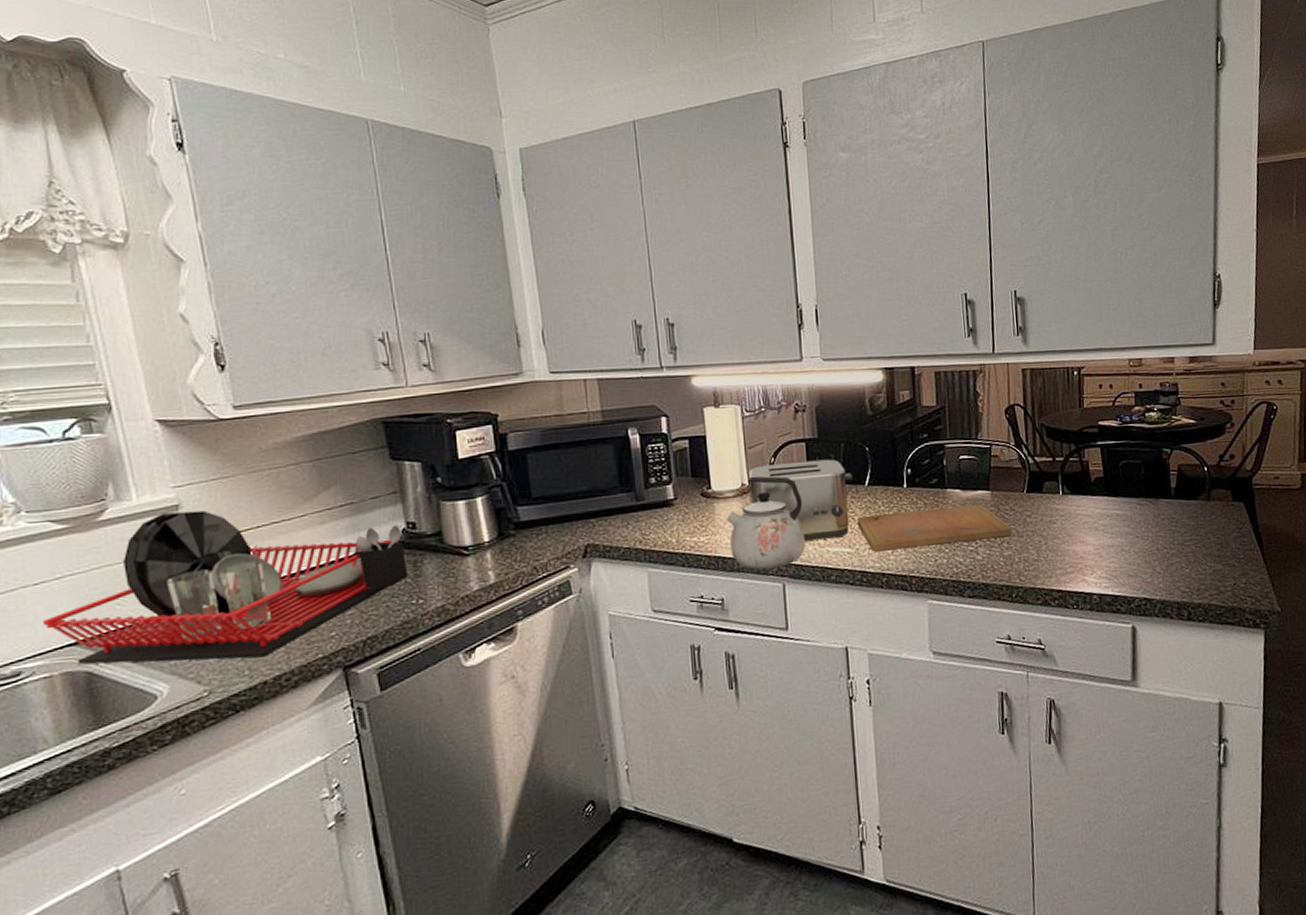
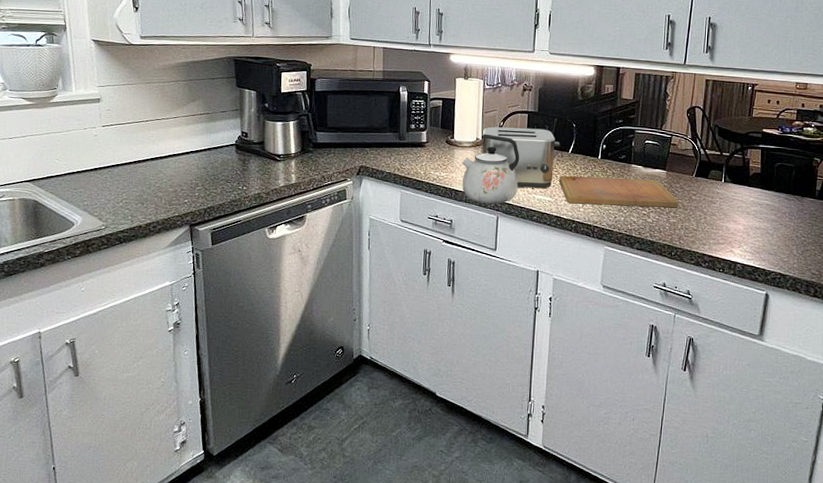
dish rack: present [42,510,408,665] -> none [12,103,239,209]

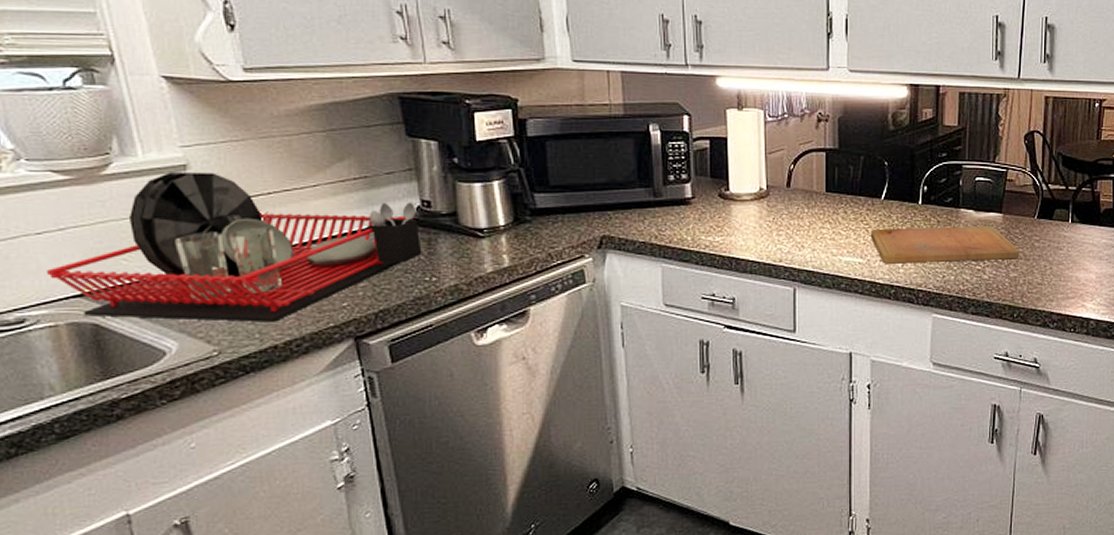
dish rack: none [12,103,239,209] -> present [46,172,422,322]
kettle: present [461,133,520,204] -> none [742,181,819,273]
toaster: present [482,126,560,189] -> none [768,170,870,248]

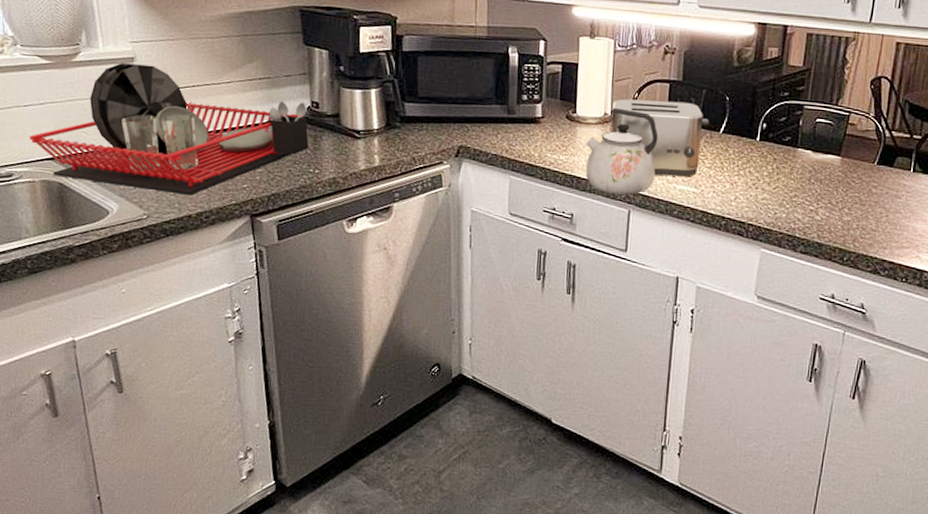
kettle: none [742,181,819,273] -> present [585,107,659,195]
toaster: none [768,170,870,248] -> present [611,99,709,177]
cutting board: present [871,226,1020,264] -> none [707,160,856,203]

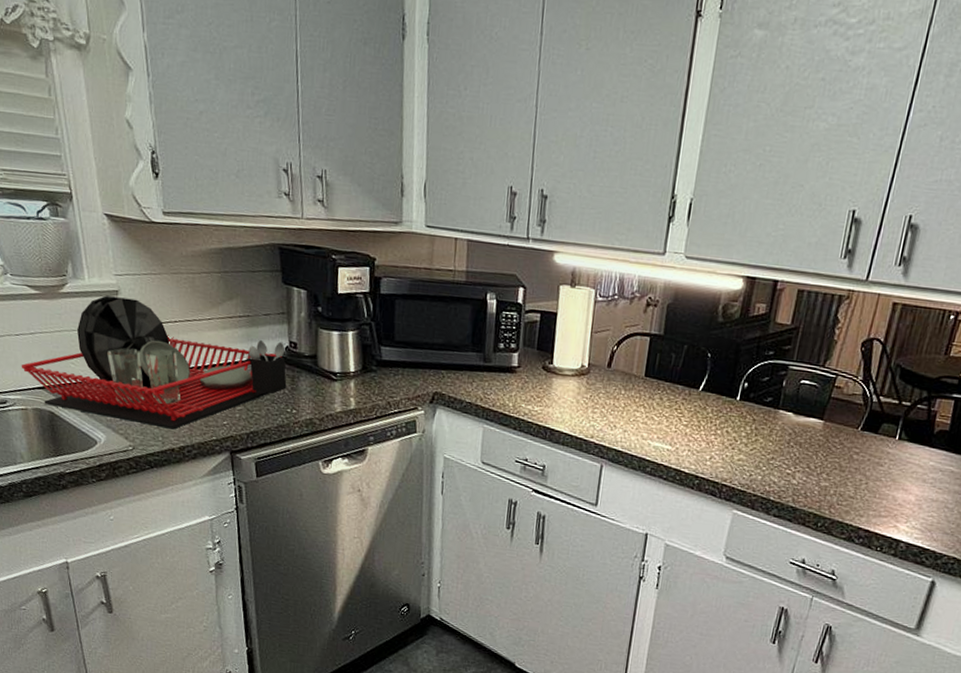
kettle: present [585,107,659,195] -> none [559,360,636,450]
toaster: present [611,99,709,177] -> none [587,351,689,435]

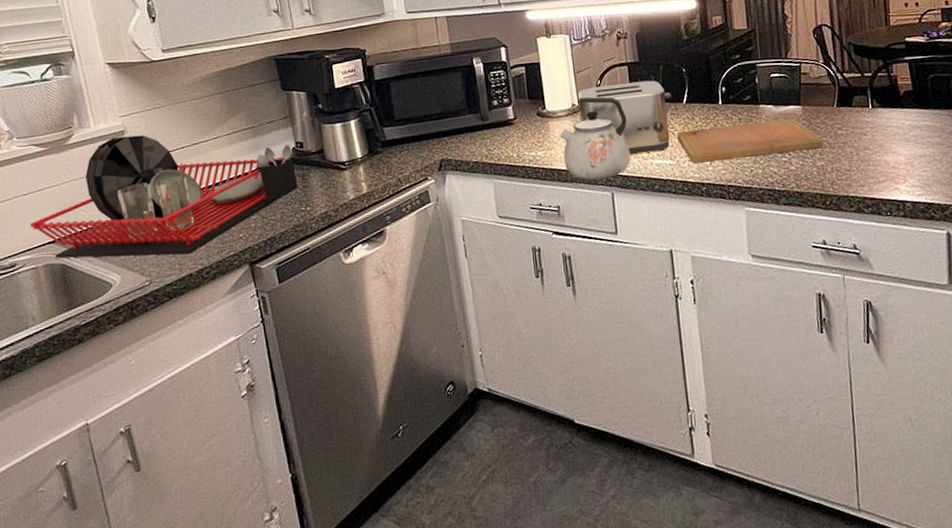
kettle: none [559,360,636,450] -> present [559,97,631,180]
toaster: none [587,351,689,435] -> present [578,80,672,154]
cutting board: none [683,418,836,469] -> present [677,118,824,163]

